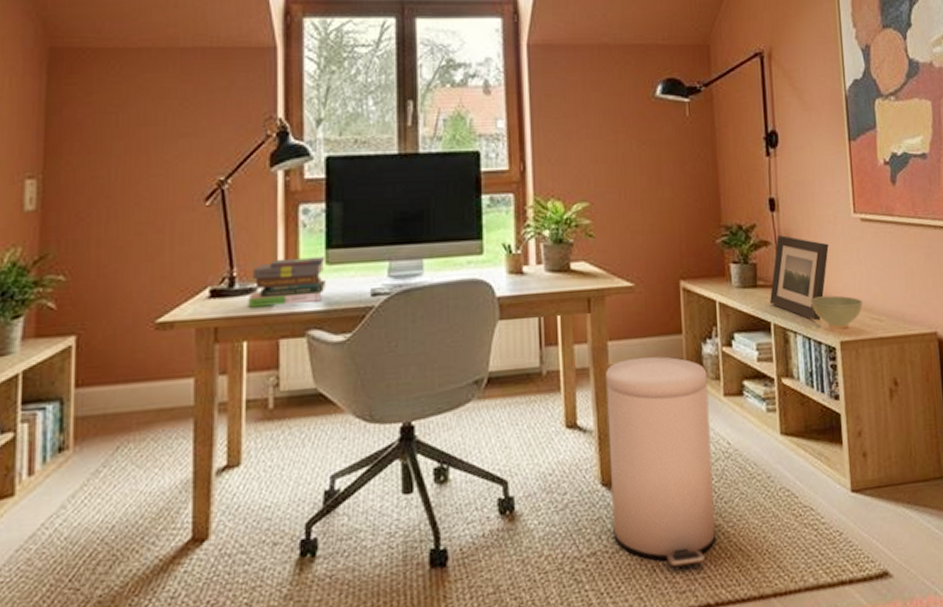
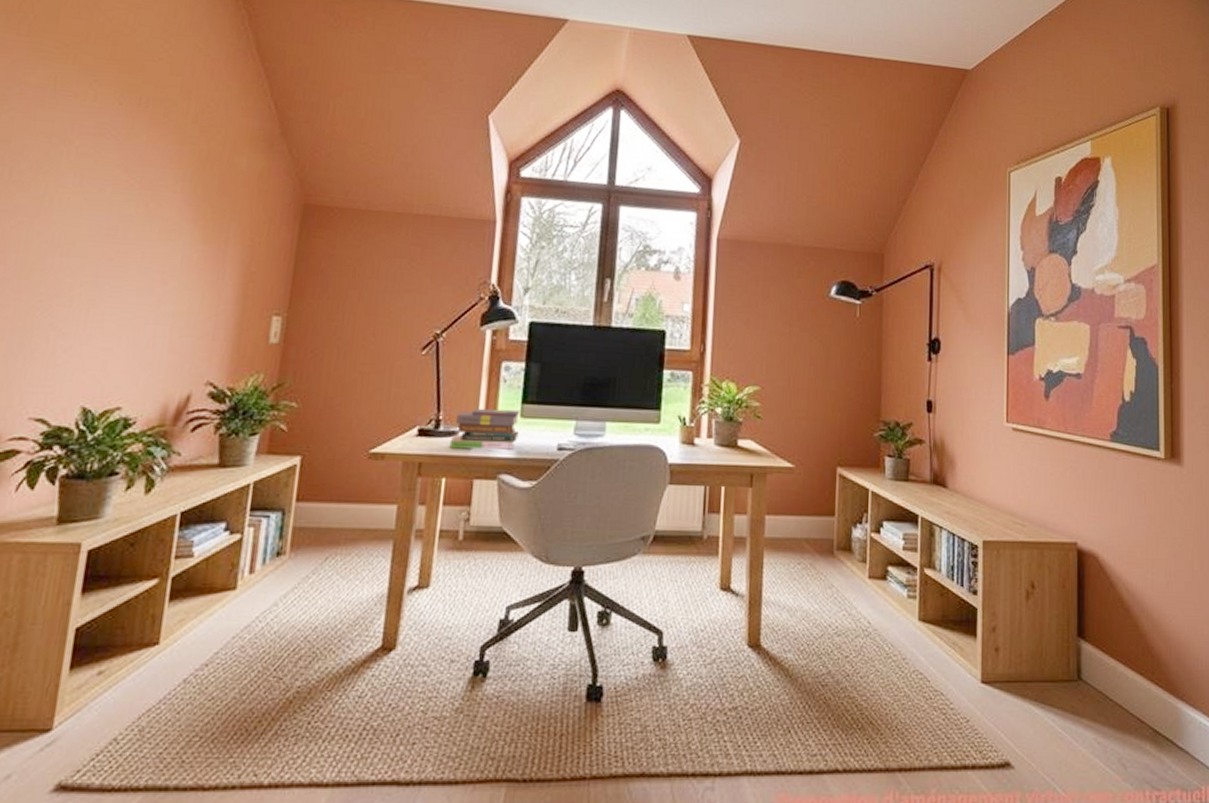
pedal bin: present [606,356,716,568] -> none [755,533,855,731]
picture frame: present [770,234,829,321] -> none [920,434,980,519]
bowl: present [809,295,864,330] -> none [957,496,1009,530]

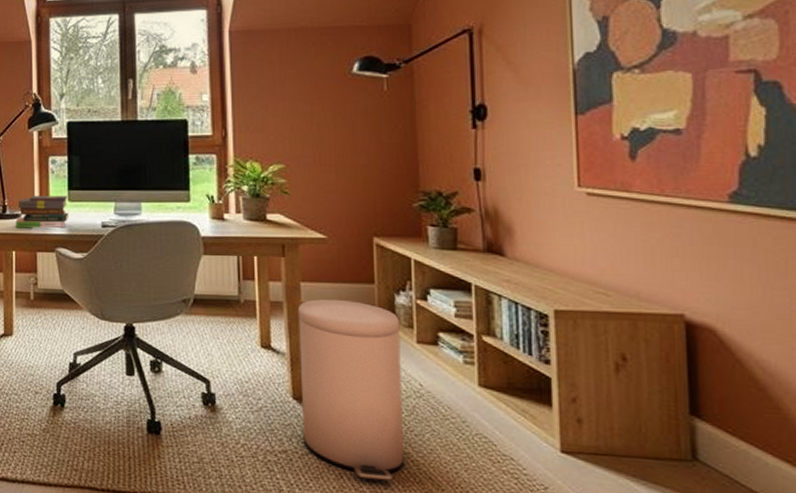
pedal bin: none [755,533,855,731] -> present [298,298,405,482]

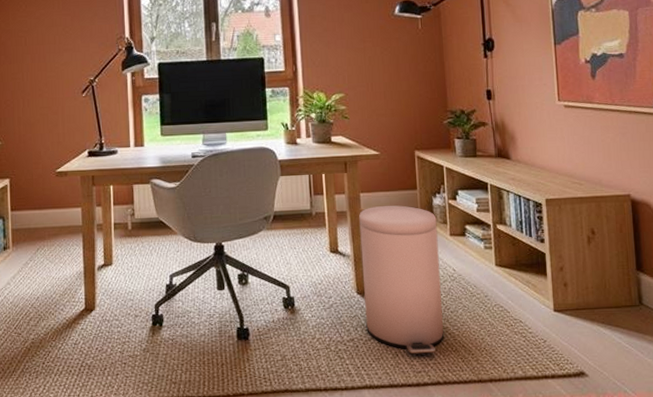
books: present [15,195,69,229] -> none [112,130,162,164]

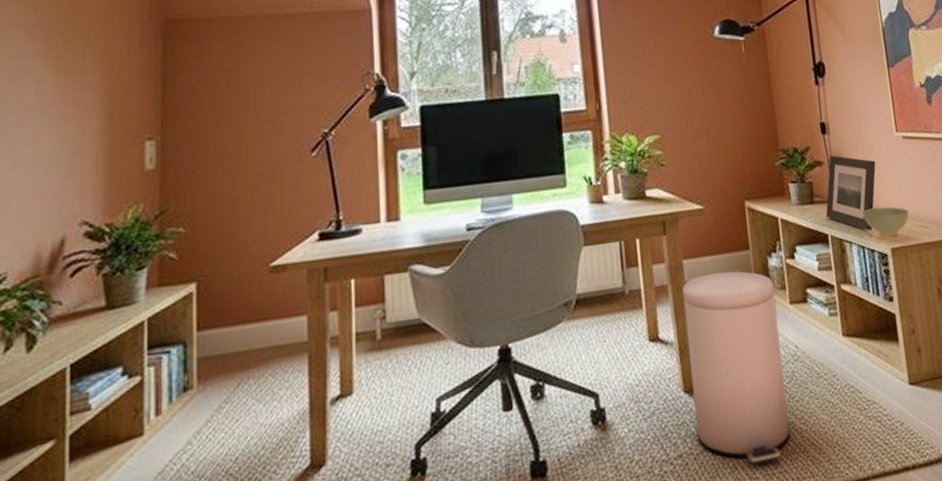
picture frame: none [487,117,537,183] -> present [826,154,876,231]
bowl: none [520,164,566,190] -> present [861,207,910,238]

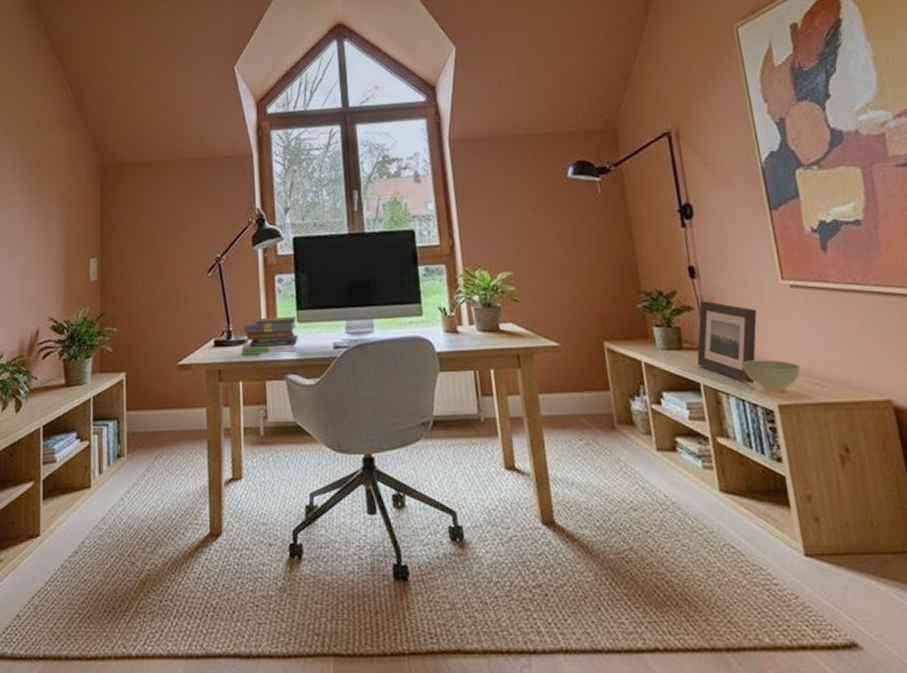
books: none [354,197,426,248] -> present [241,316,299,355]
pedal bin: present [683,271,790,464] -> none [539,410,660,609]

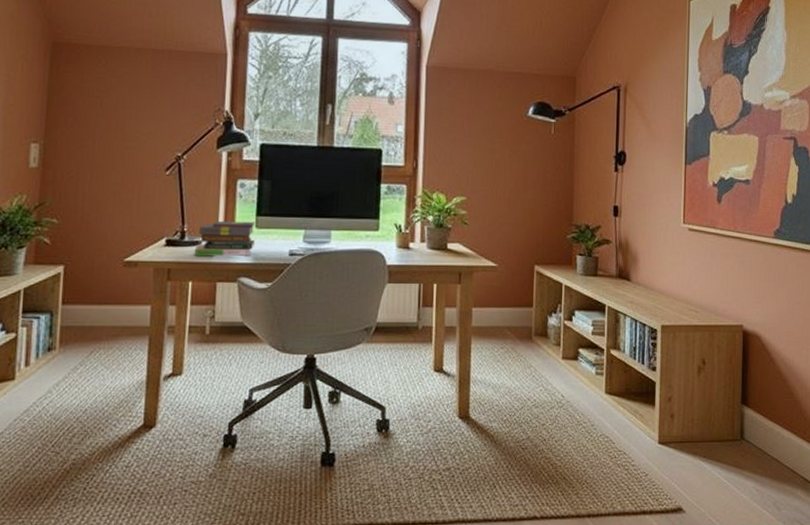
picture frame: present [697,300,757,384] -> none [607,235,660,307]
bowl: present [740,359,802,393] -> none [639,288,684,316]

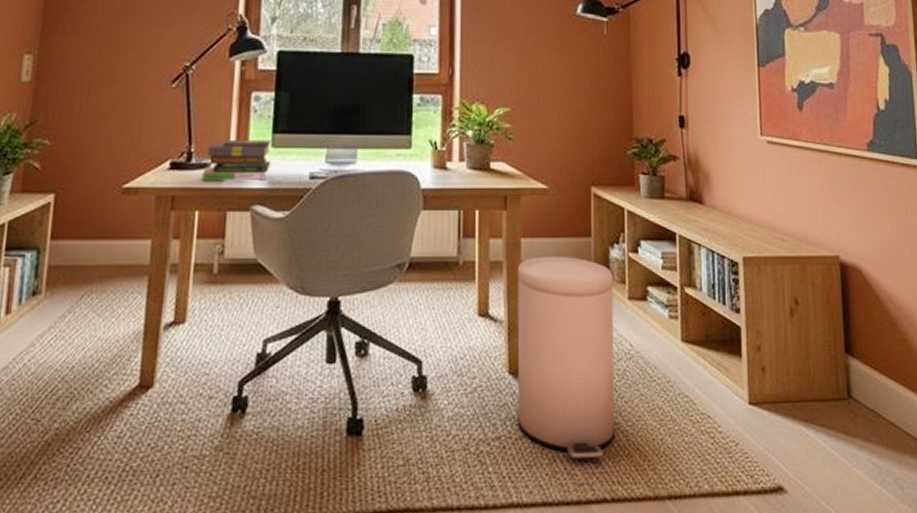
pedal bin: none [465,322,550,486] -> present [517,255,615,460]

